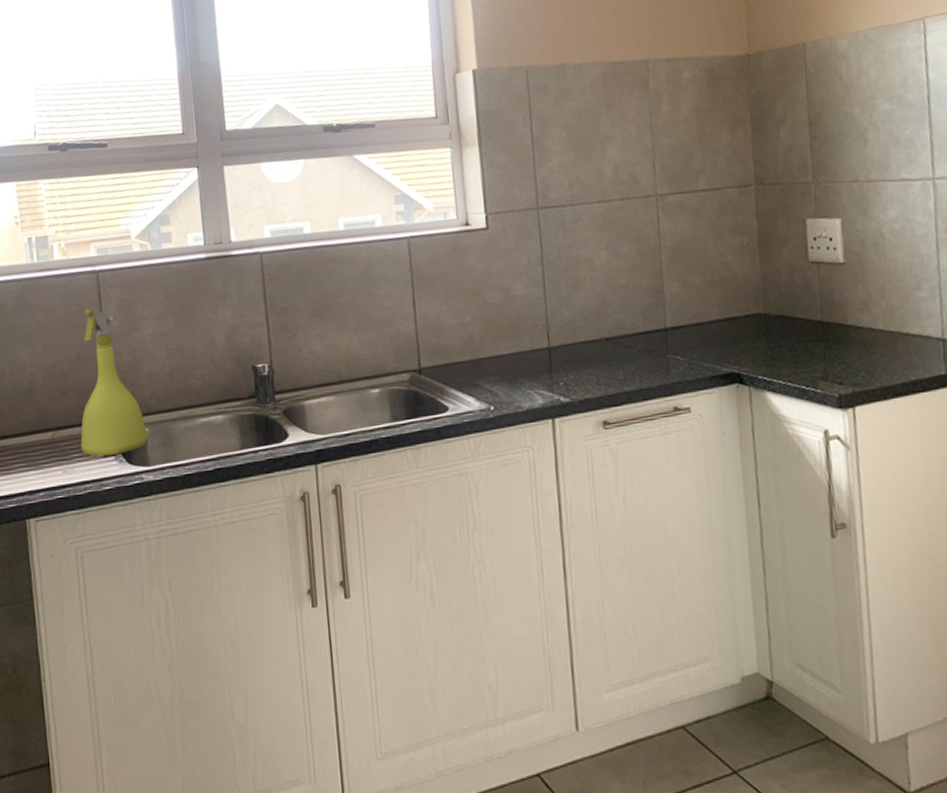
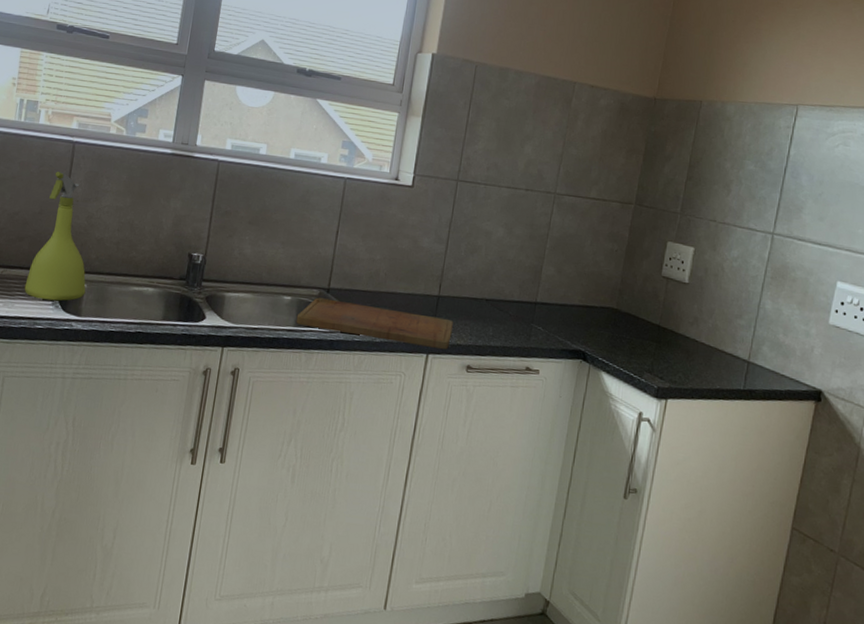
cutting board: none [391,372,577,419] -> present [296,297,453,350]

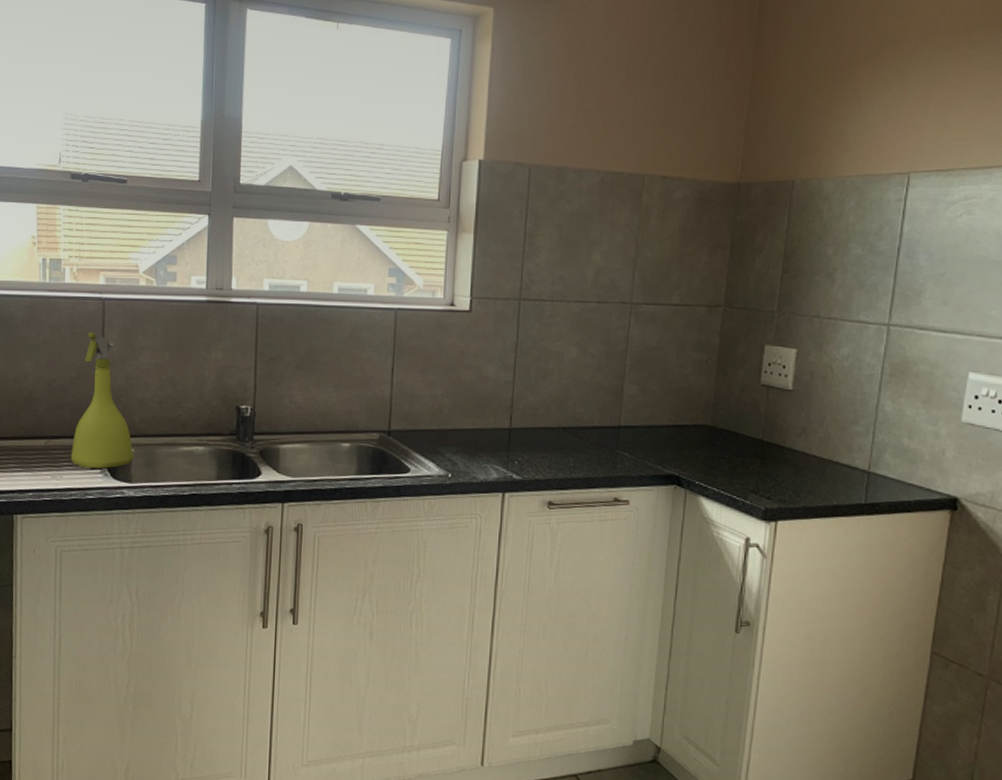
cutting board: present [296,297,453,350] -> none [357,441,529,487]

